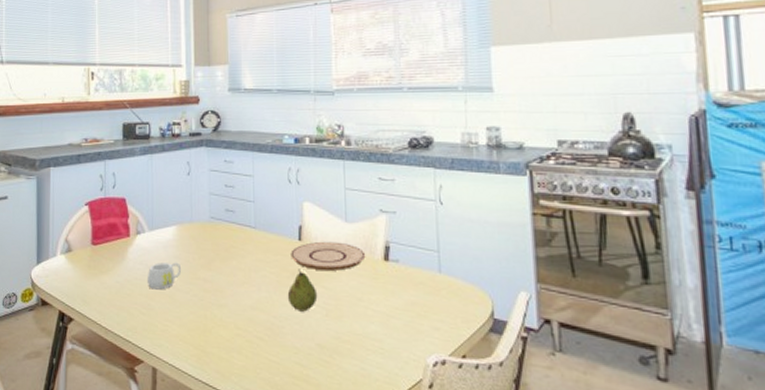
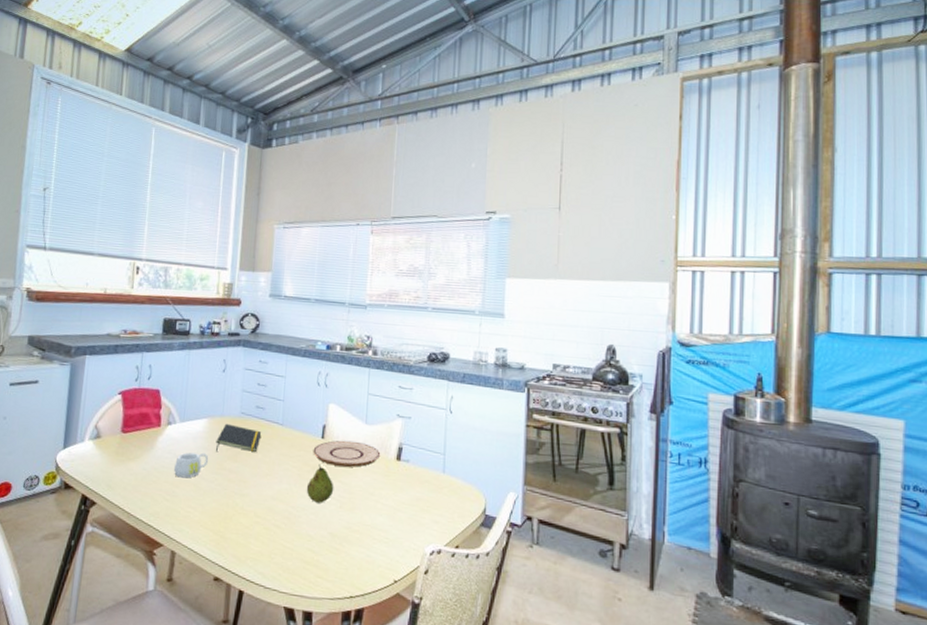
notepad: none [187,230,234,261] -> present [216,423,262,452]

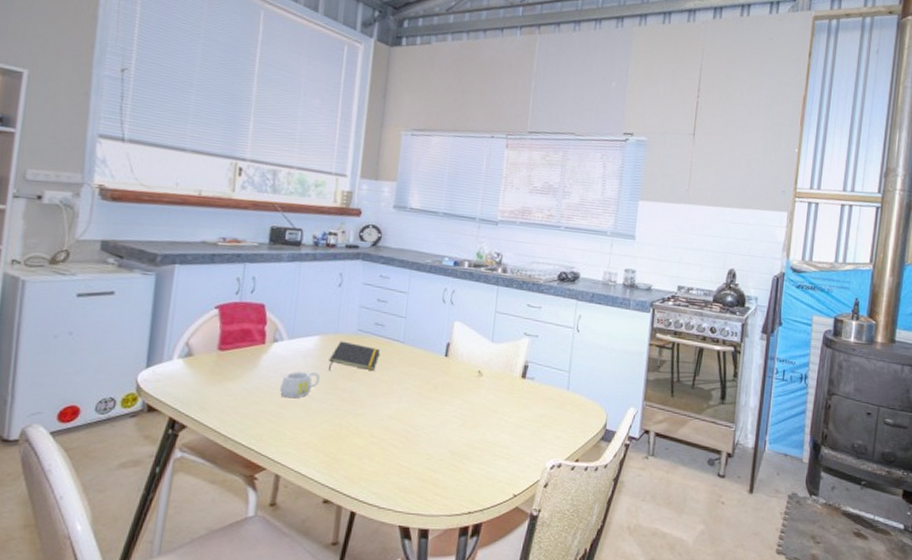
fruit: present [306,464,334,503] -> none [426,382,457,422]
plate: present [313,440,381,468] -> none [435,358,506,386]

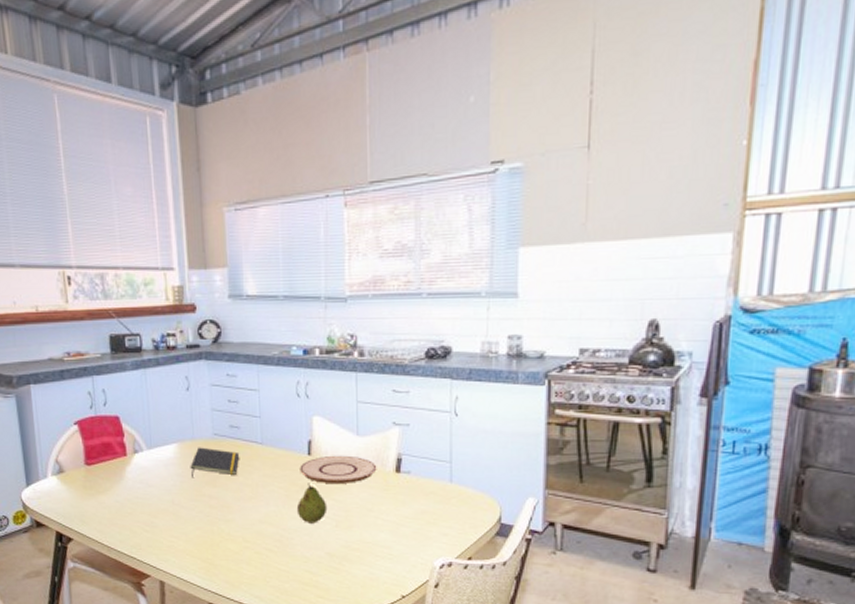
mug: present [279,371,321,399] -> none [148,480,185,508]
fruit: none [426,382,457,422] -> present [296,483,328,524]
plate: none [435,358,506,386] -> present [300,455,377,483]

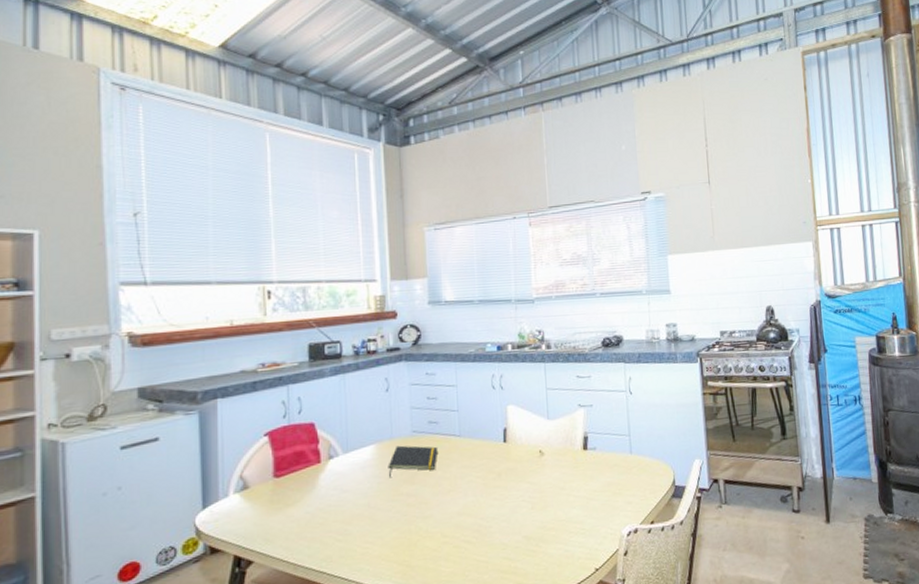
fruit: present [296,483,328,524] -> none [494,469,523,509]
plate: present [300,455,377,483] -> none [496,438,567,468]

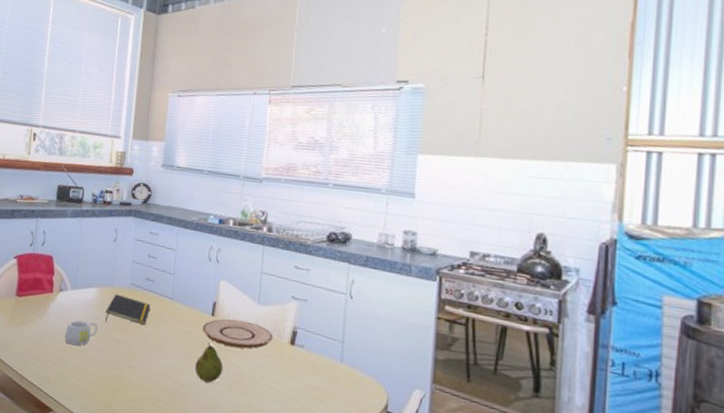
mug: none [342,481,382,514] -> present [64,320,98,346]
fruit: none [494,469,523,509] -> present [194,342,224,383]
plate: none [496,438,567,468] -> present [202,319,274,349]

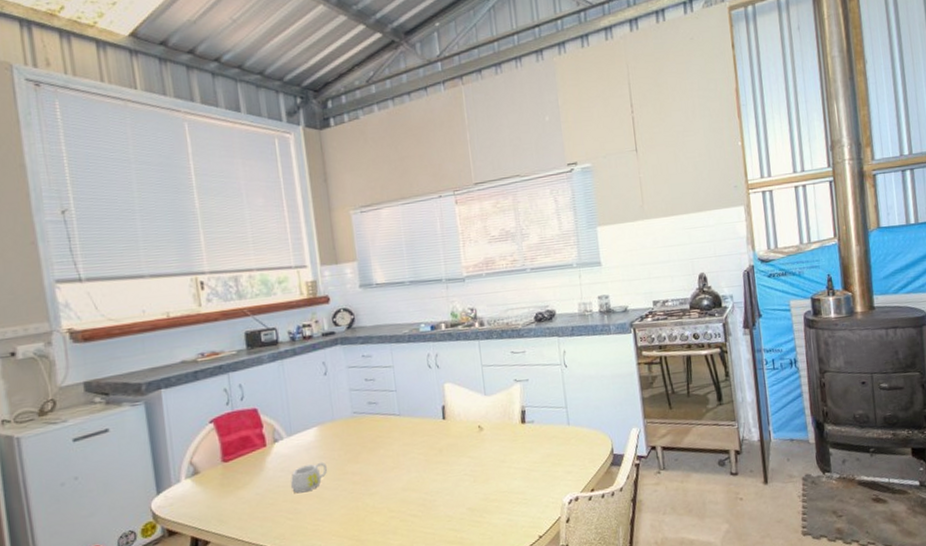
notepad: present [105,294,151,325] -> none [331,426,379,458]
fruit: present [194,342,224,383] -> none [436,445,465,483]
plate: present [202,319,274,349] -> none [436,414,505,444]

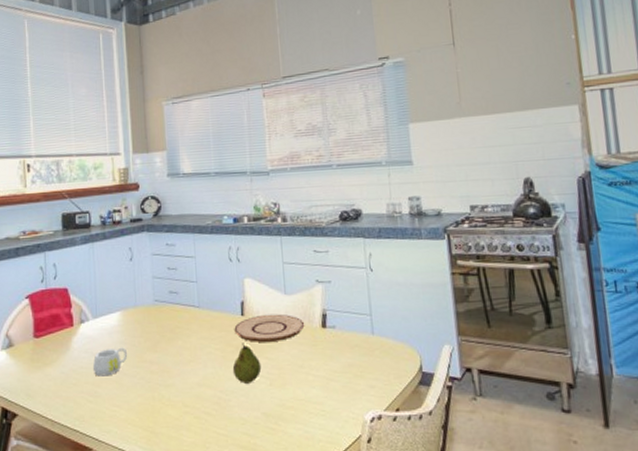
plate: none [436,414,505,444] -> present [234,314,305,342]
fruit: none [436,445,465,483] -> present [232,343,262,384]

